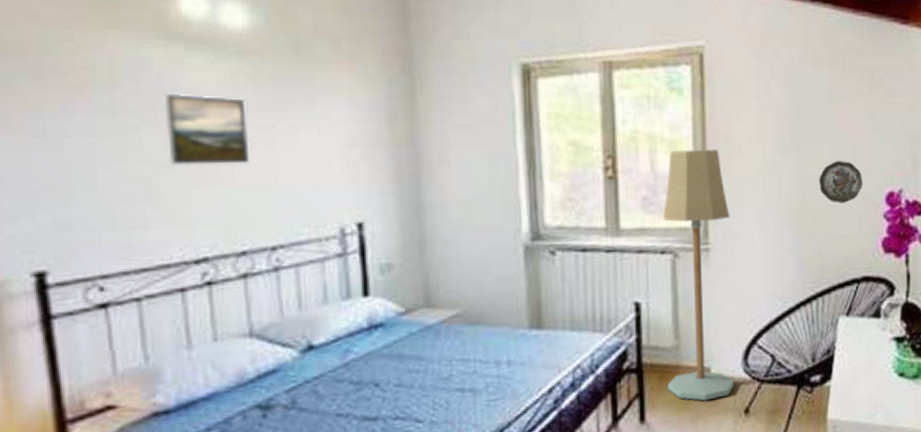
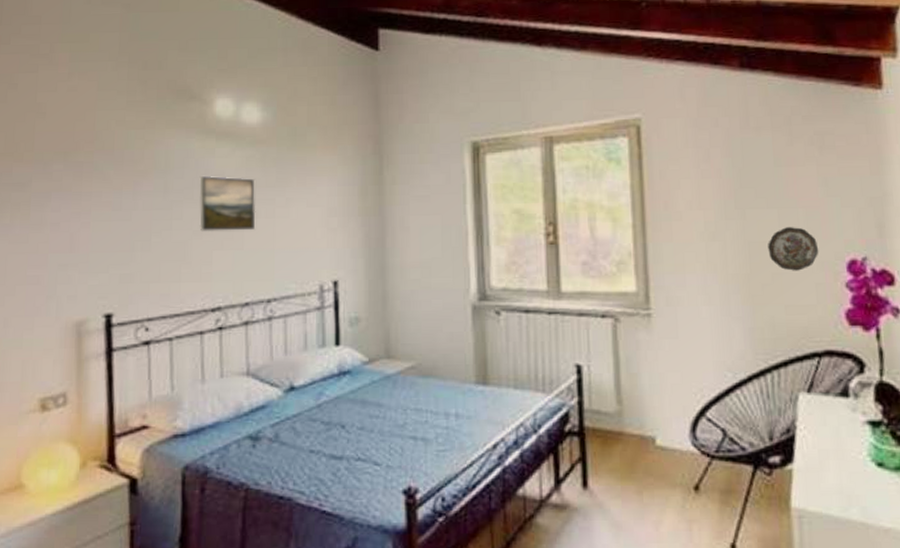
floor lamp: present [663,150,735,401] -> none [603,216,683,473]

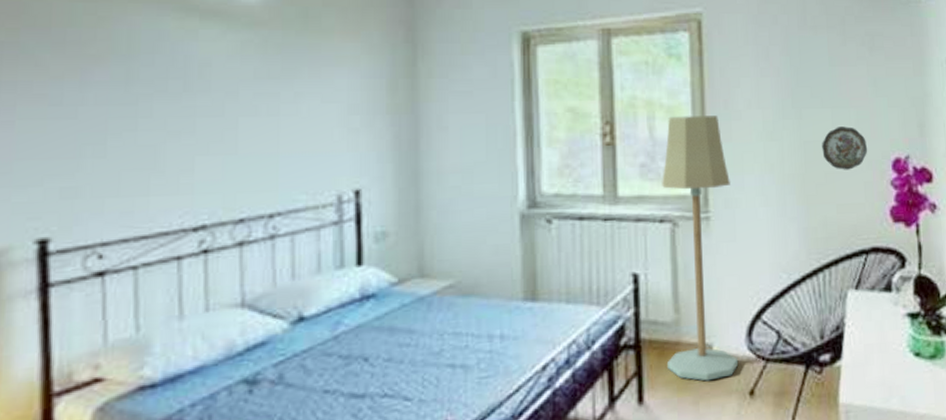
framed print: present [199,176,256,231] -> none [176,64,254,132]
floor lamp: none [603,216,683,473] -> present [662,116,739,382]

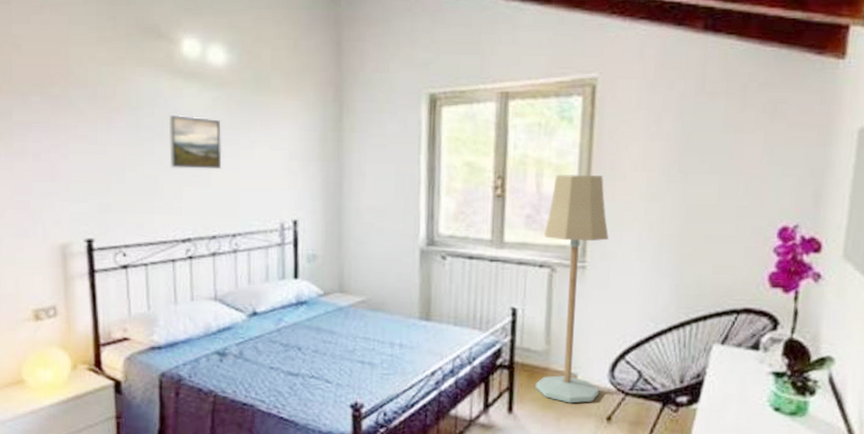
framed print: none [176,64,254,132] -> present [169,115,222,170]
decorative plate: present [822,126,868,170] -> none [704,192,754,234]

